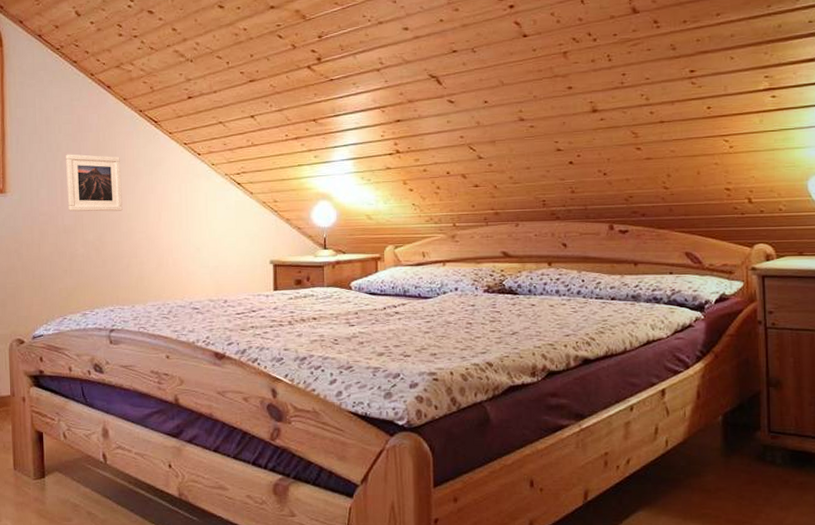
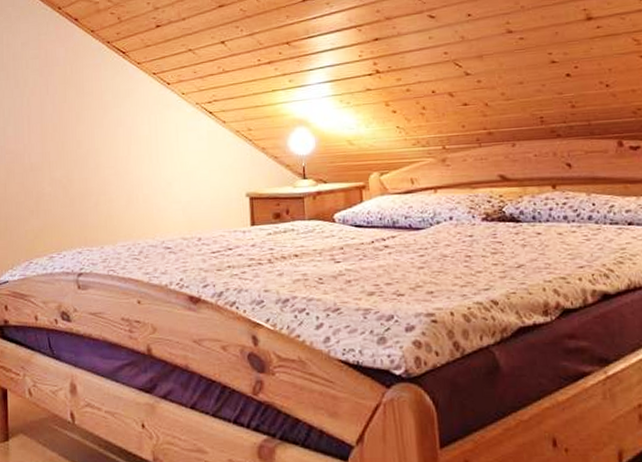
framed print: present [66,154,123,212] -> none [33,89,91,149]

